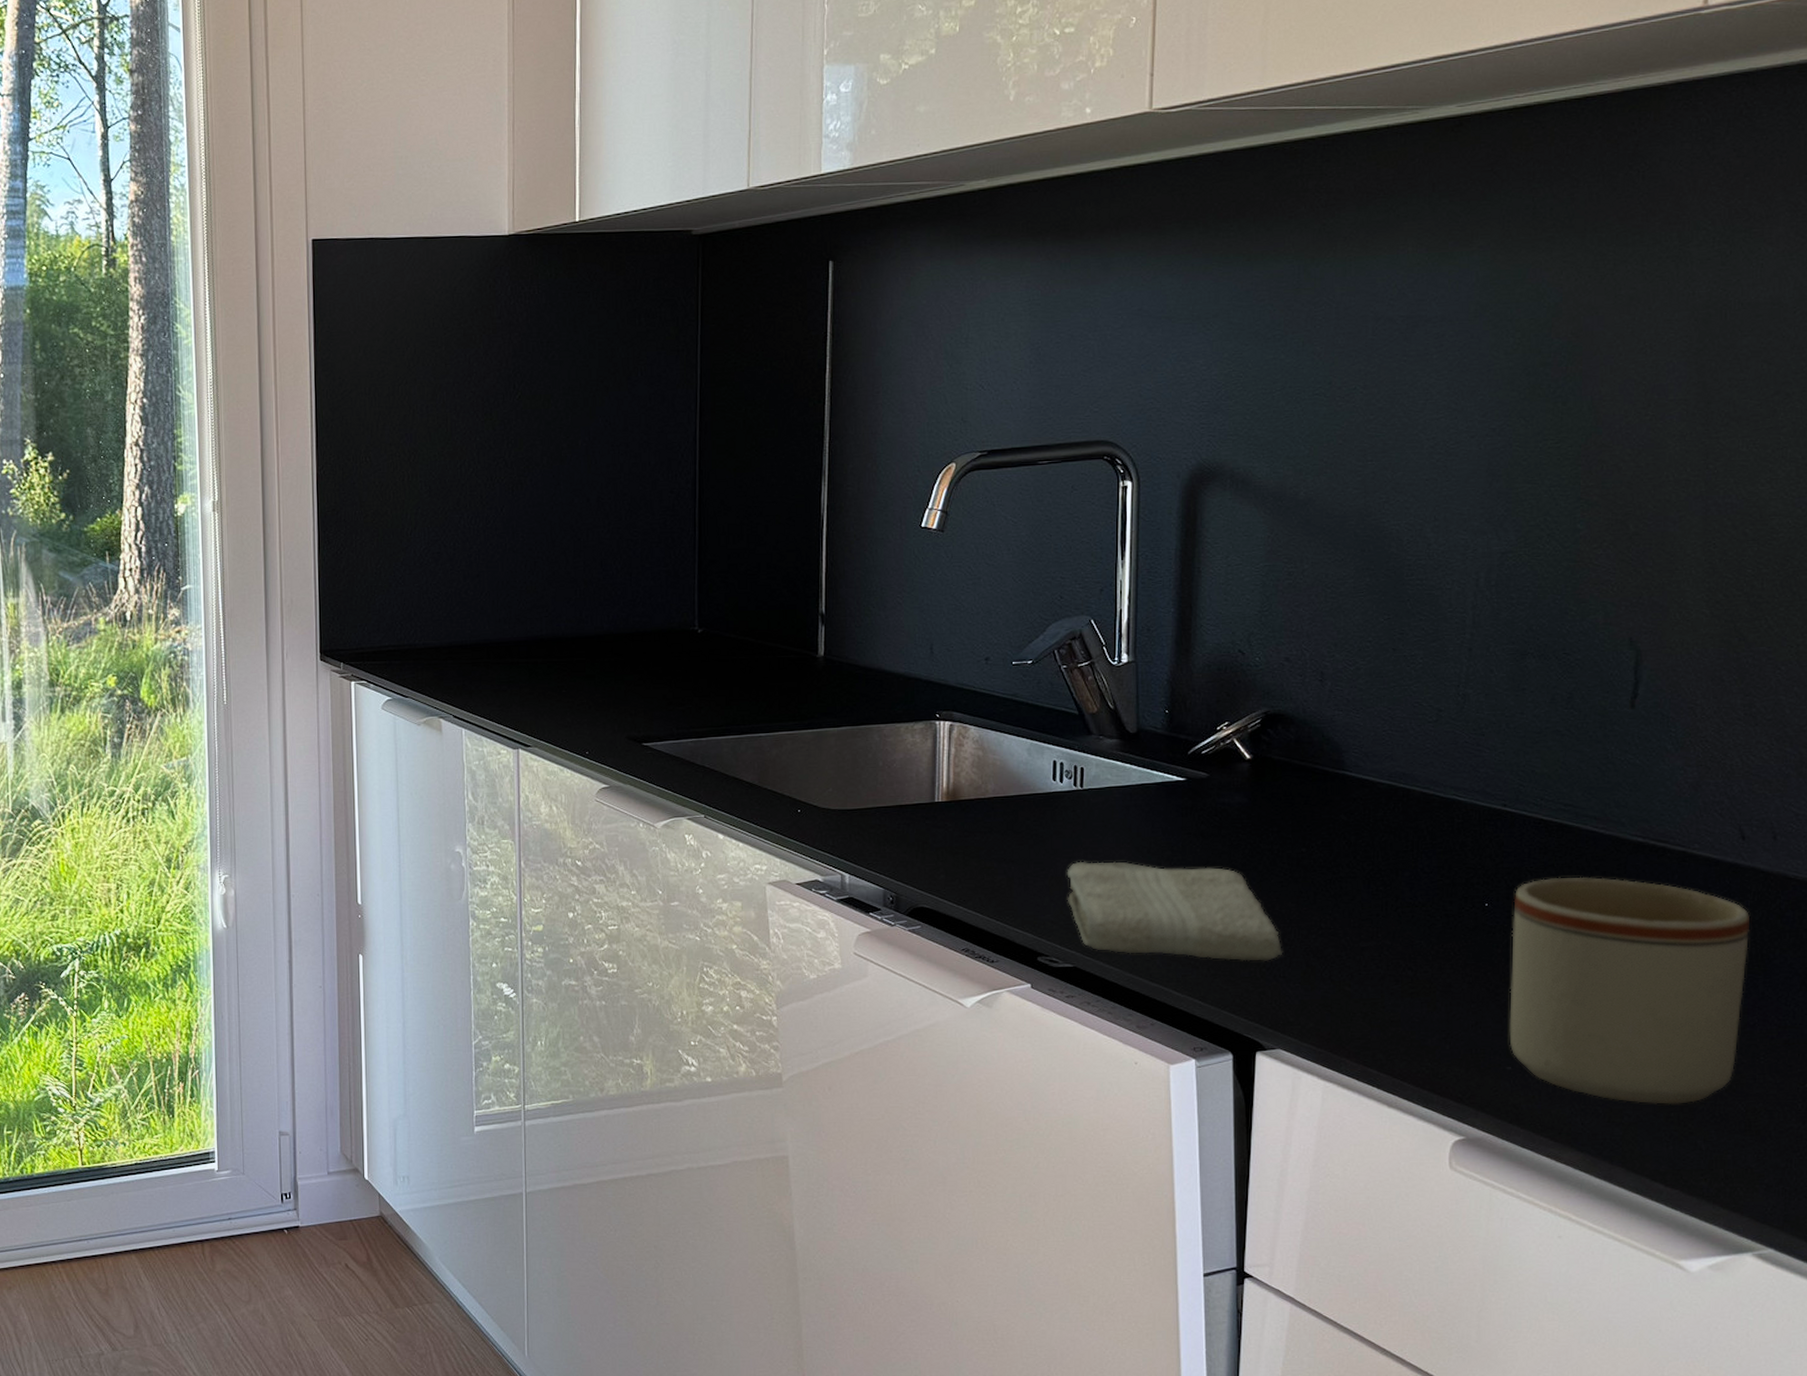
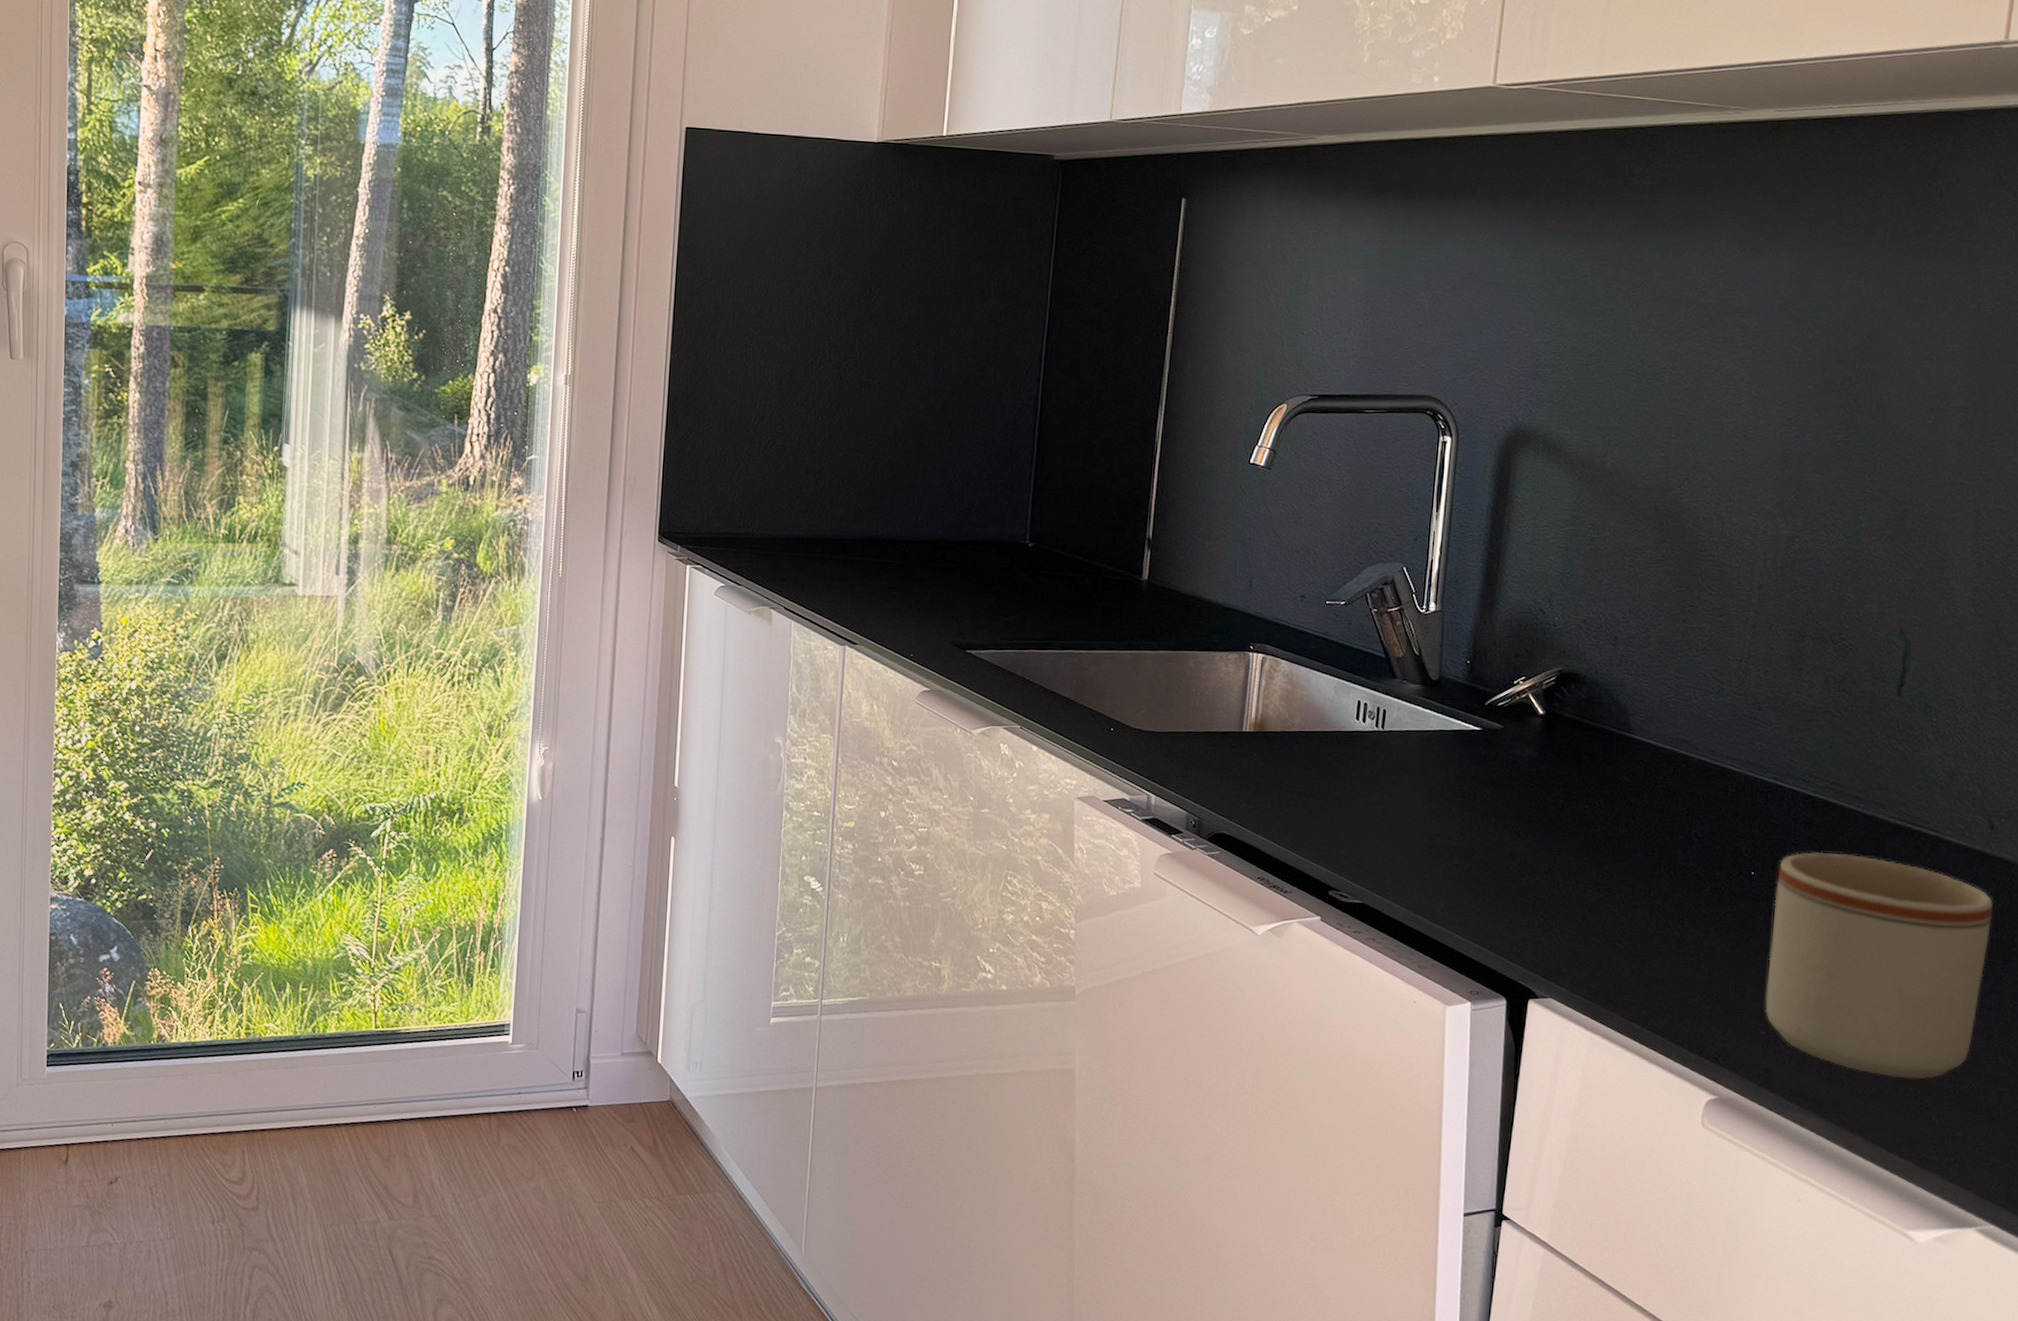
washcloth: present [1067,861,1283,962] -> none [1361,800,1561,912]

